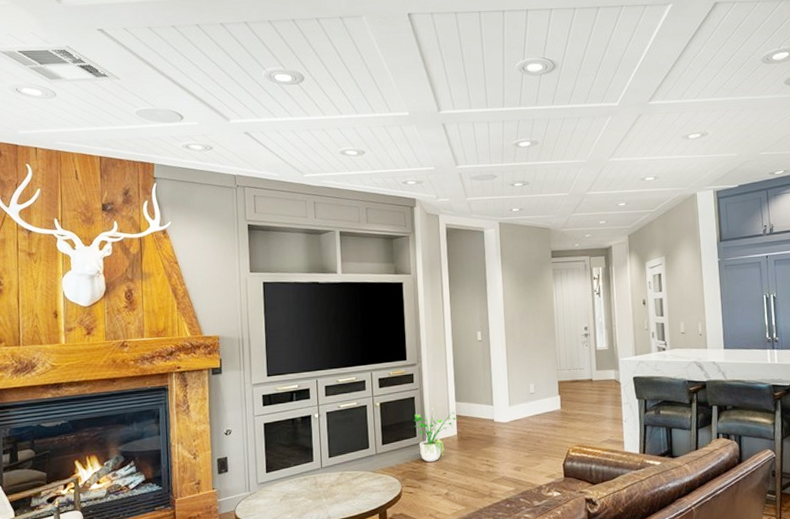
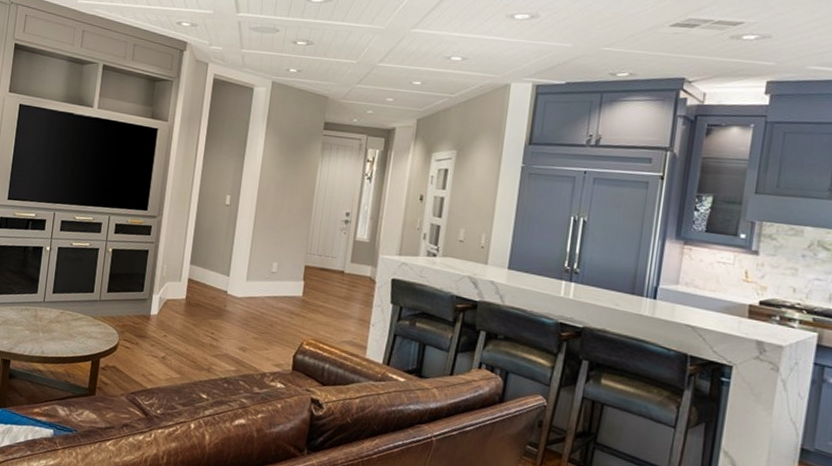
potted plant: present [414,404,457,462] -> none [143,259,189,321]

